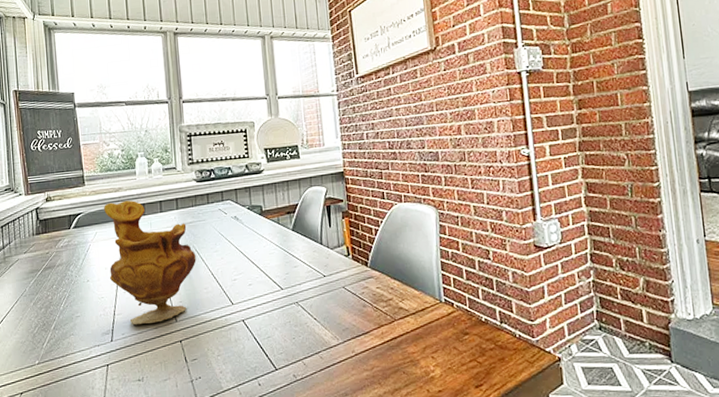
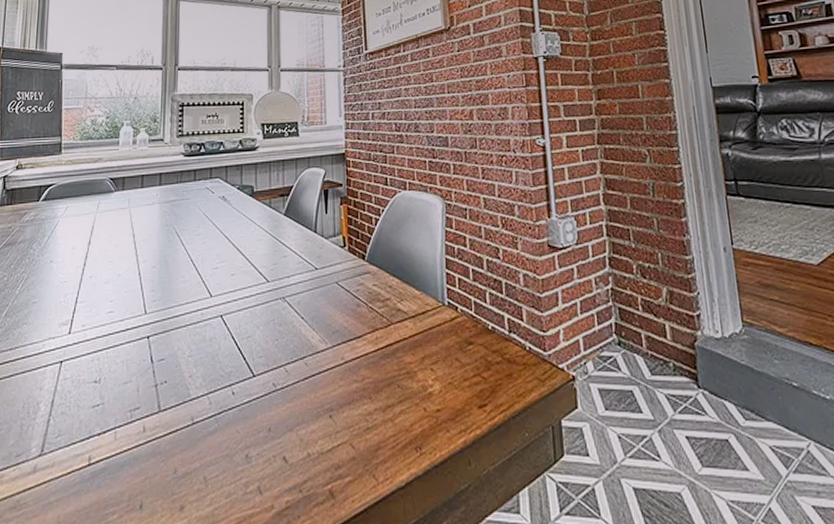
vase: present [104,200,196,324] -> none [77,172,176,315]

